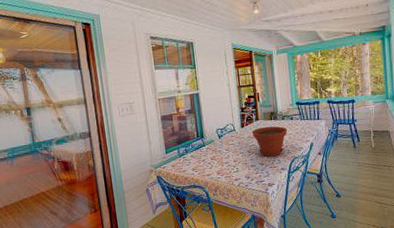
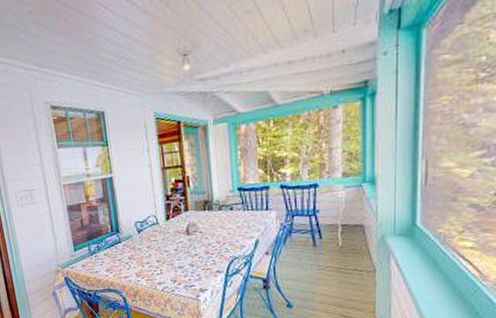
plant pot: present [251,126,288,157] -> none [179,218,226,257]

